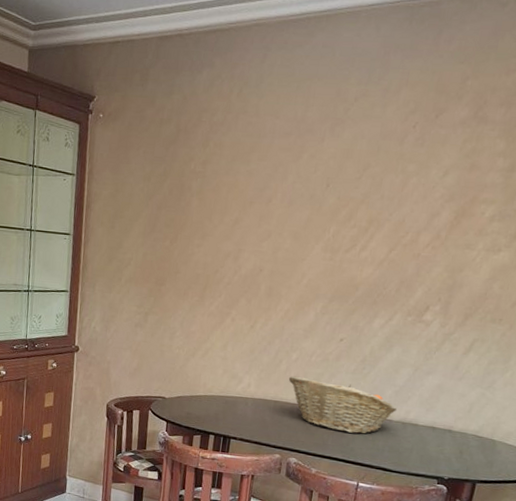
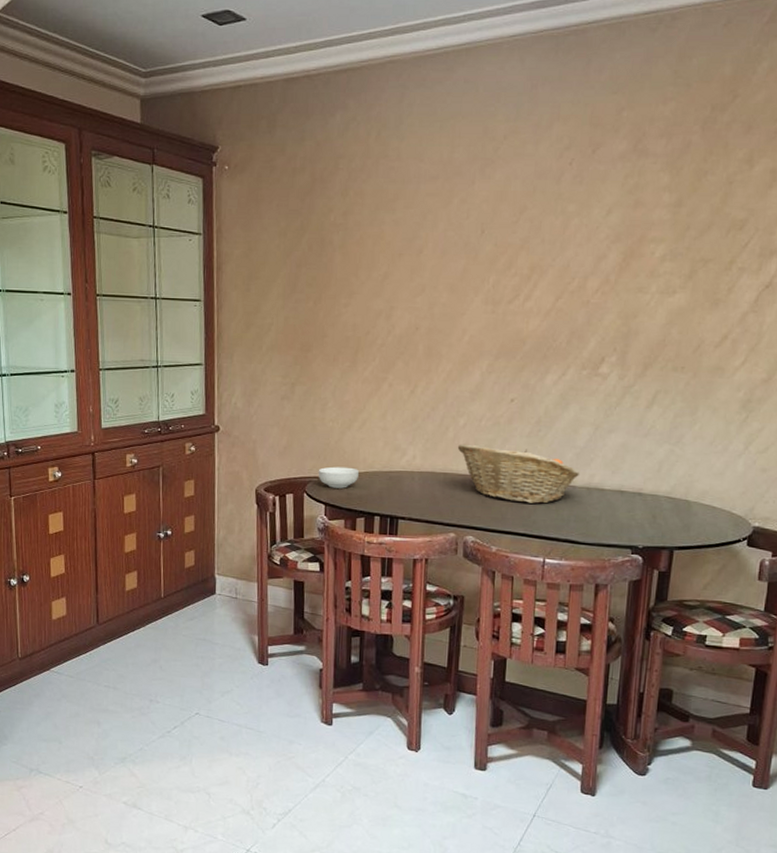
cereal bowl: none [162,389,199,409] -> present [318,466,359,489]

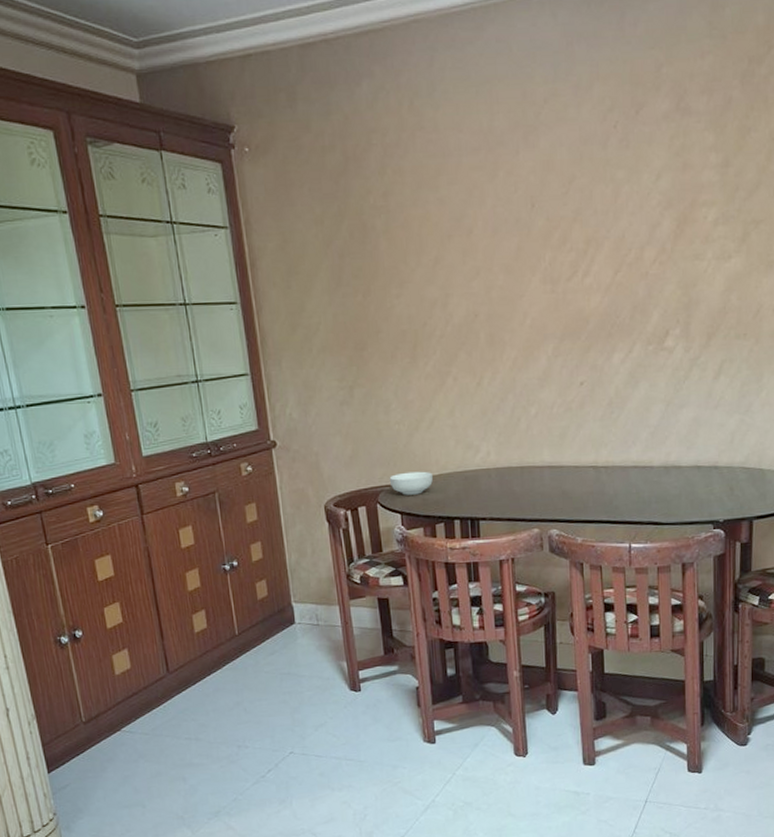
fruit basket: present [457,444,579,504] -> none [531,433,655,489]

